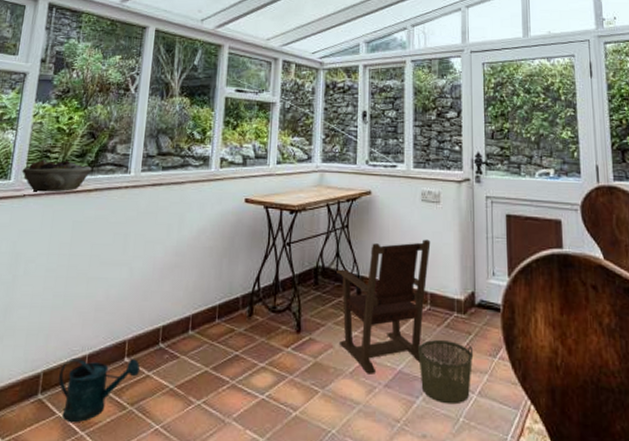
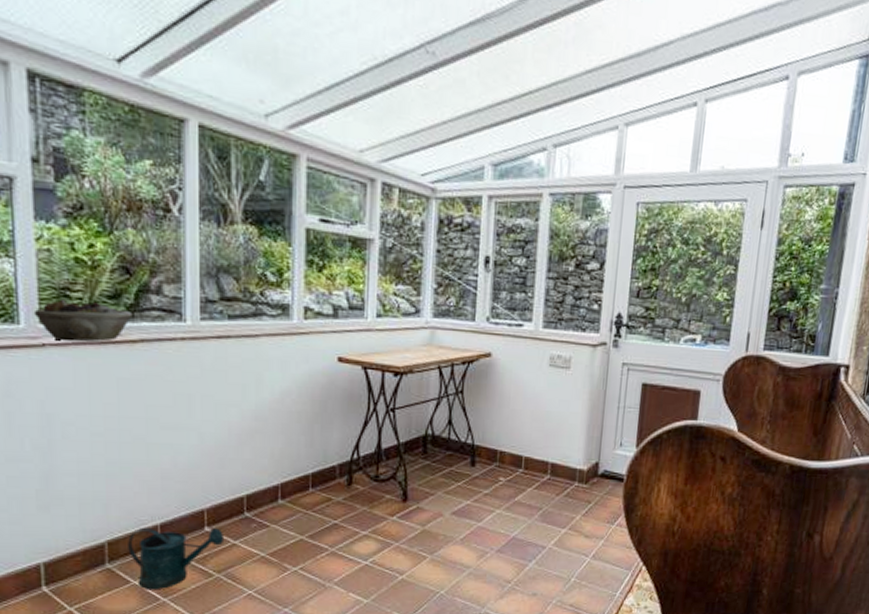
armchair: present [336,239,431,374] -> none [448,408,556,541]
basket: present [417,340,474,405] -> none [533,508,592,567]

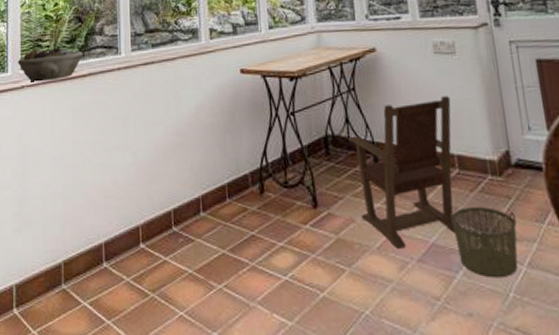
watering can: present [128,528,225,589] -> none [79,245,157,311]
armchair: none [448,408,556,541] -> present [348,96,458,249]
basket: none [533,508,592,567] -> present [449,207,518,278]

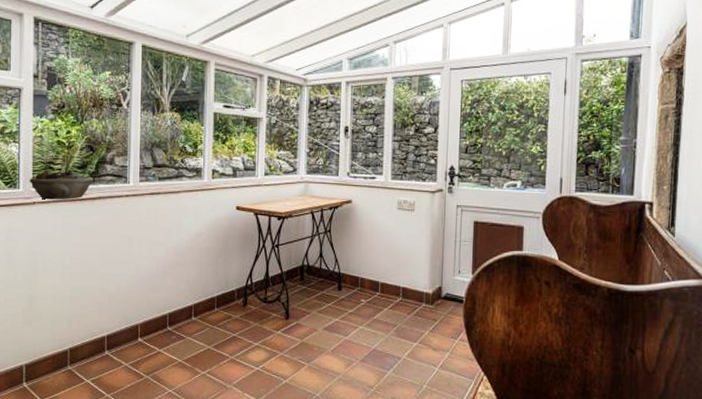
armchair: present [348,96,458,249] -> none [320,242,405,352]
basket: present [449,207,518,278] -> none [389,325,438,375]

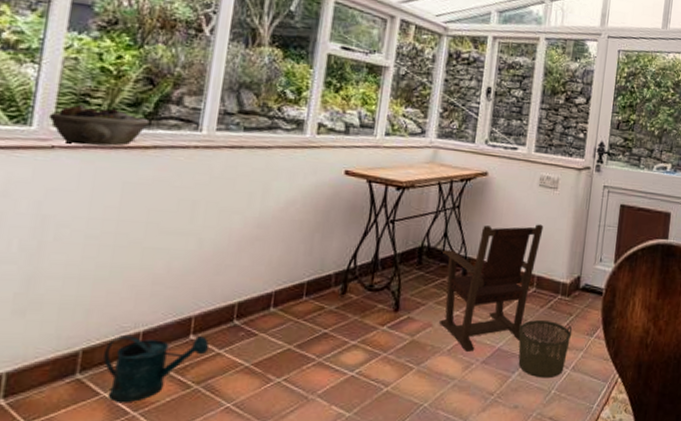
watering can: none [84,339,153,387] -> present [103,336,210,402]
armchair: none [320,242,405,352] -> present [440,224,544,352]
basket: none [389,325,438,375] -> present [518,320,573,379]

